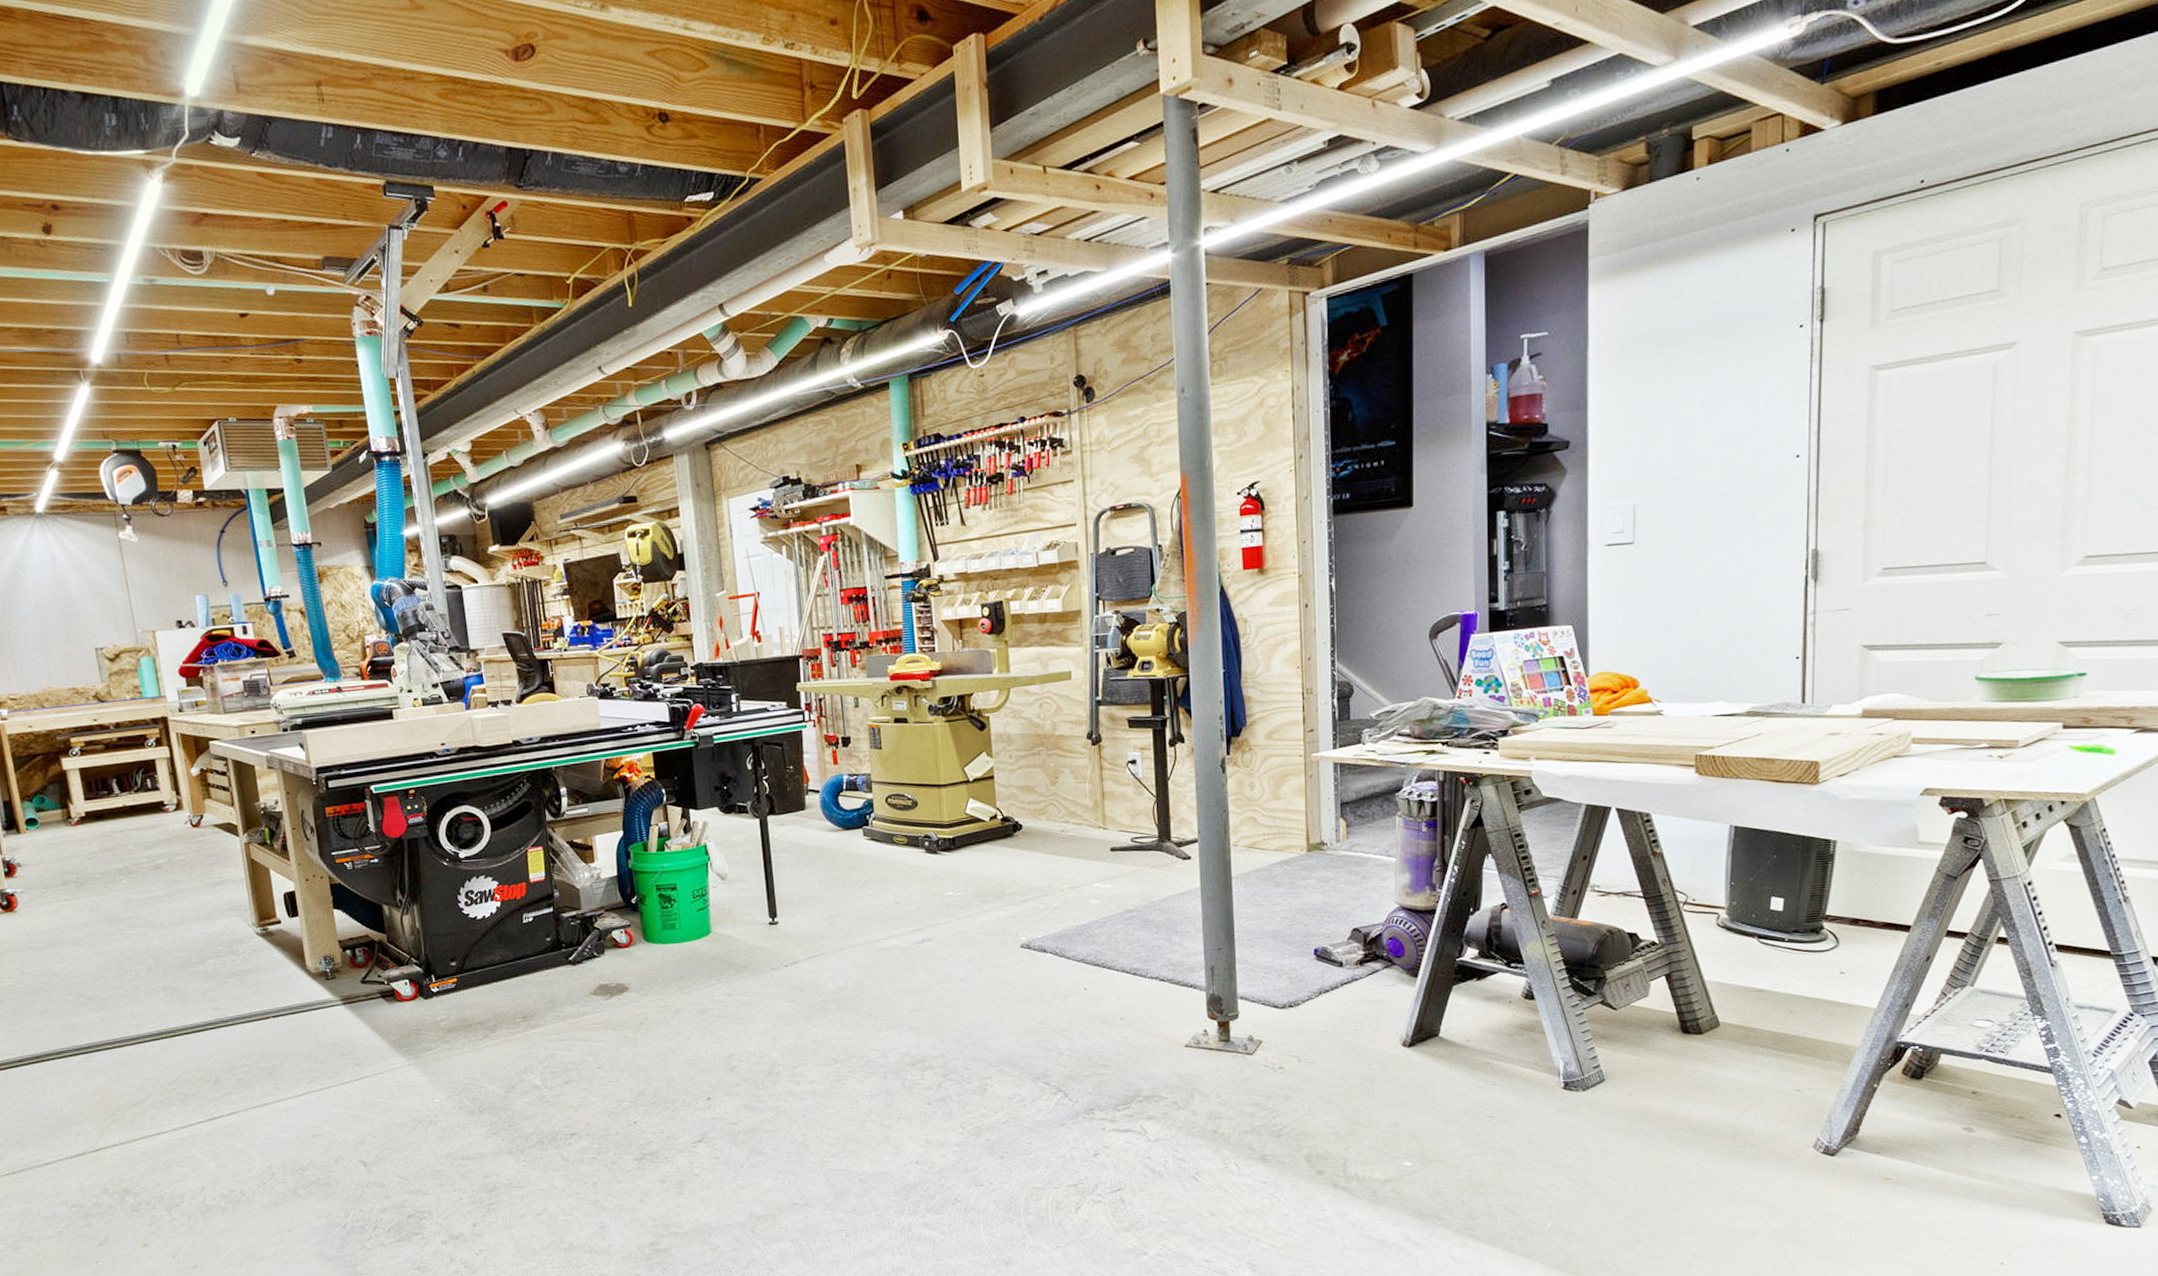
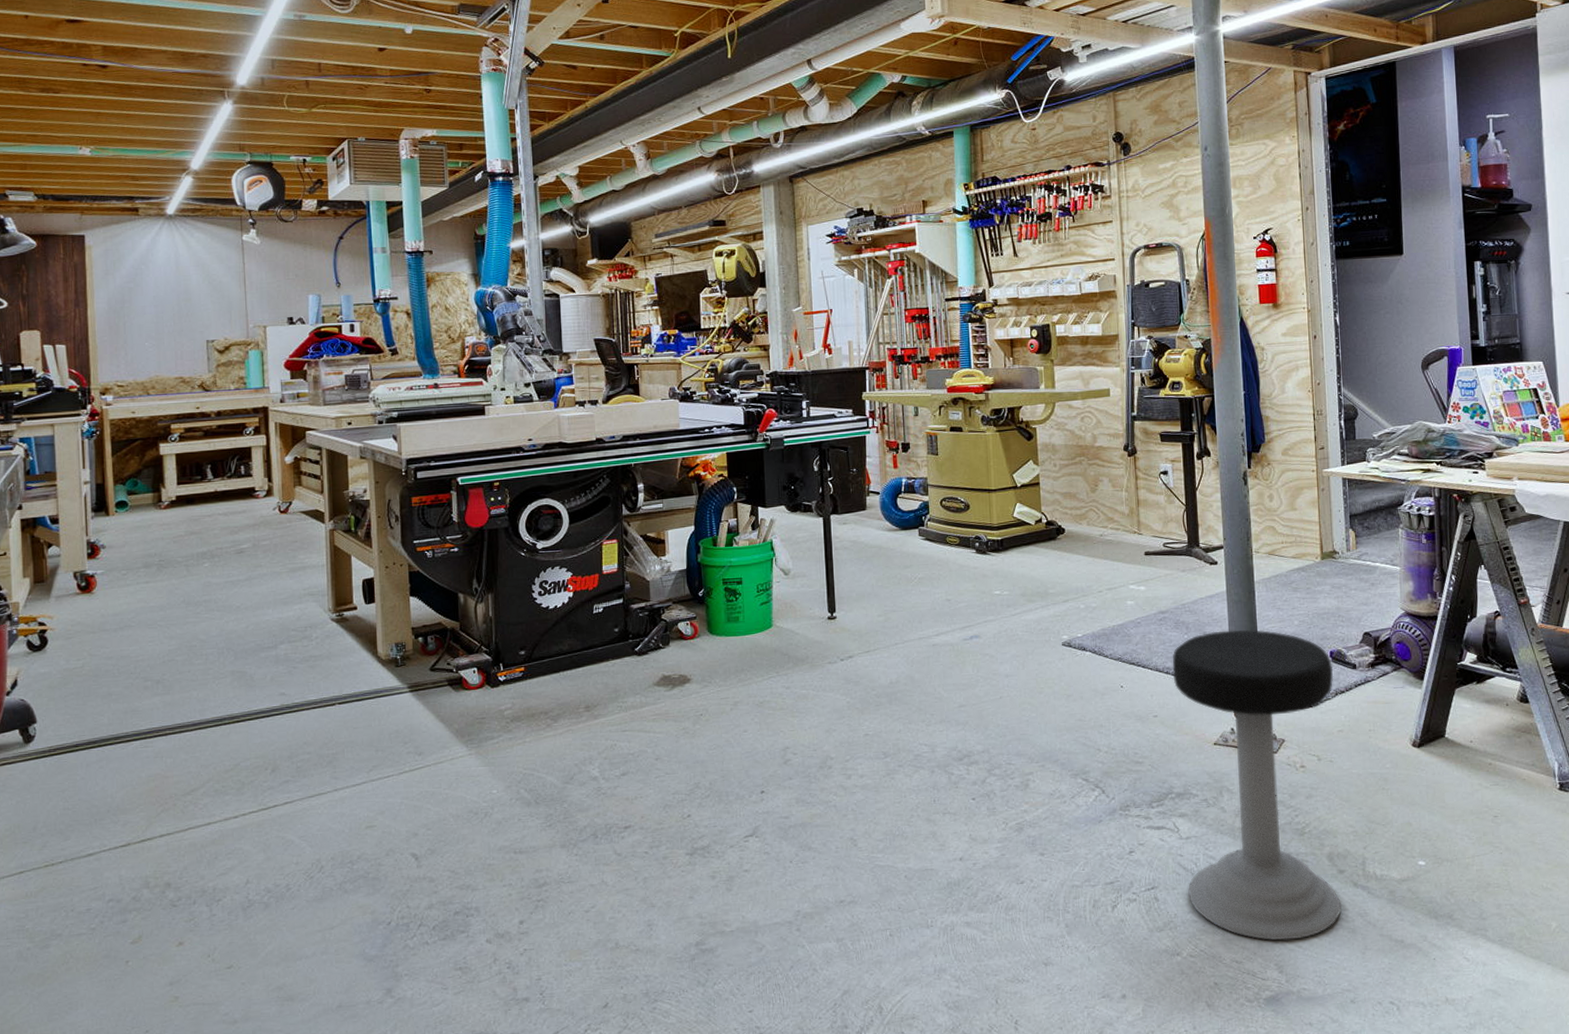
stool: none [1140,927,1320,1241] -> present [1172,629,1342,941]

